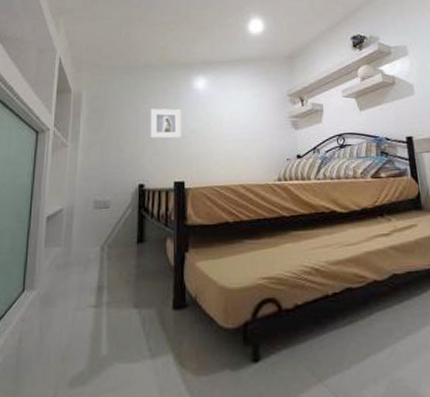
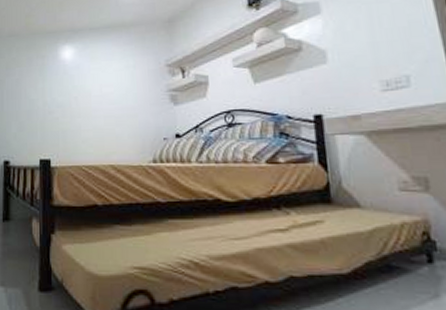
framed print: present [150,108,182,139] -> none [15,81,48,114]

